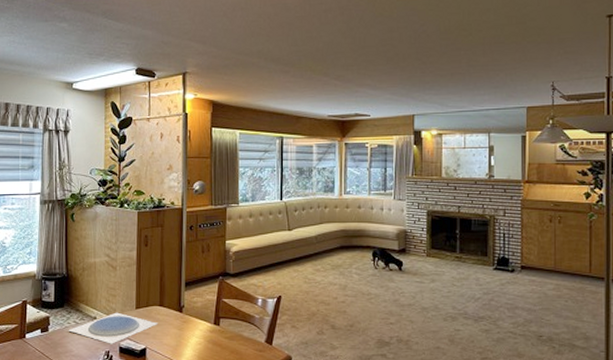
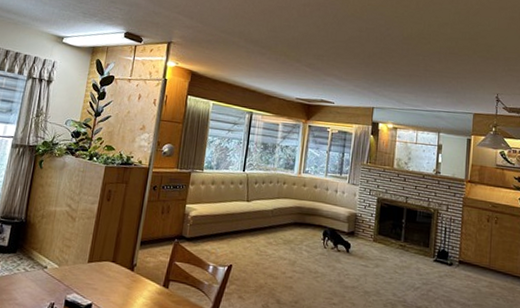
plate: present [68,312,159,344] -> none [16,263,109,297]

